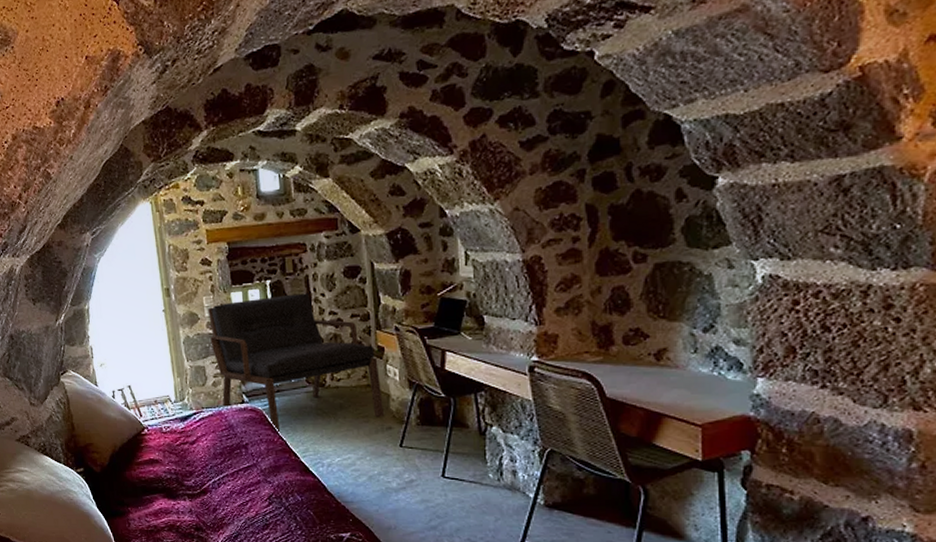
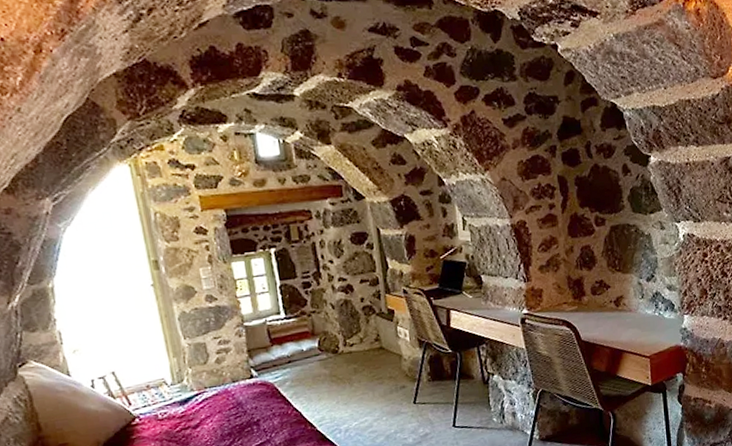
bench: present [208,293,384,434] -> none [206,260,397,406]

